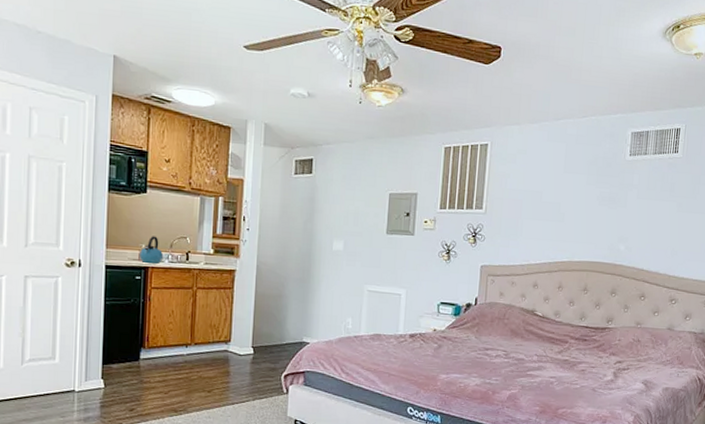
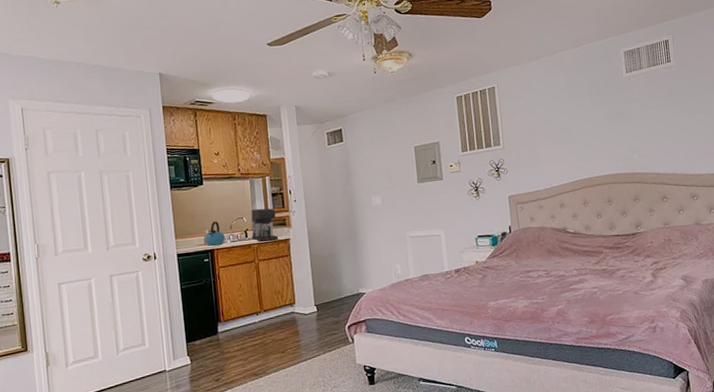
coffee maker: none [193,230,224,269] -> present [251,208,279,242]

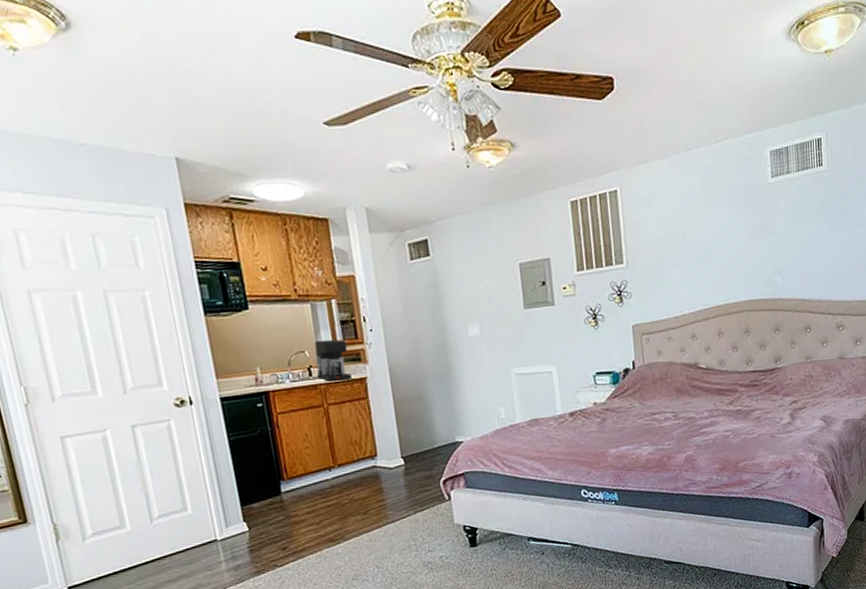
kettle: present [205,221,226,247] -> none [255,355,284,388]

